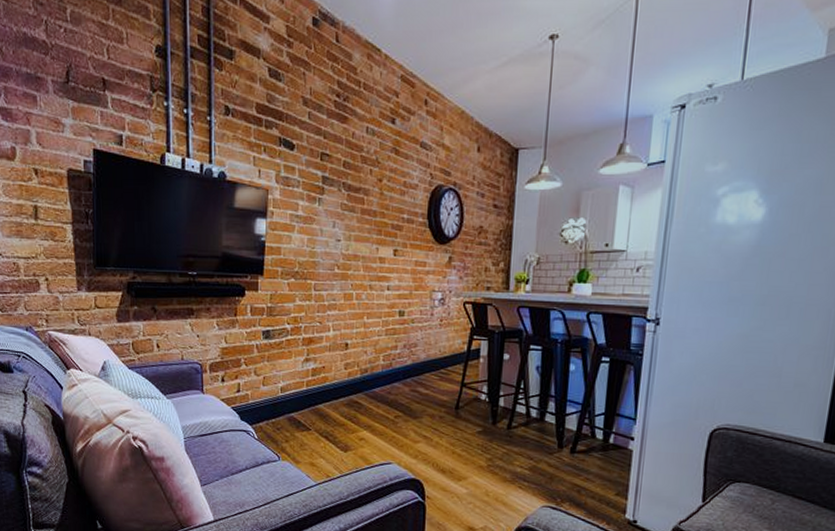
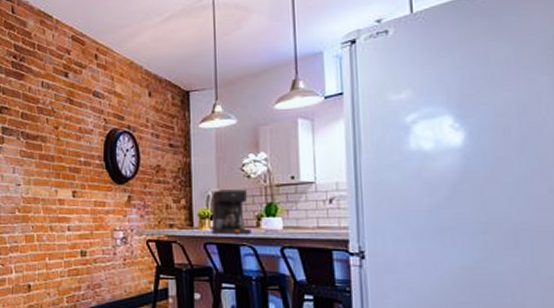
coffee maker: none [525,254,563,300] -> present [211,189,251,235]

